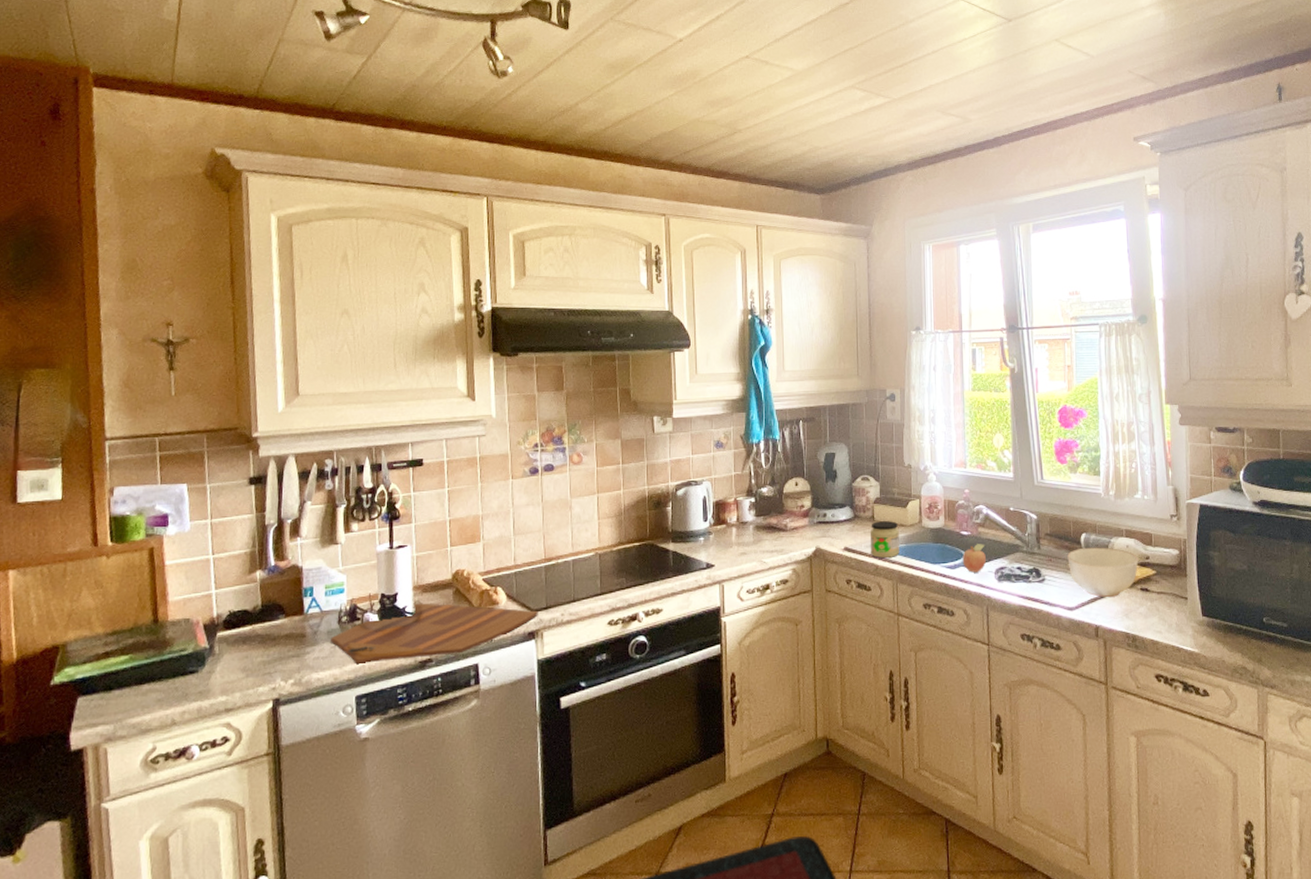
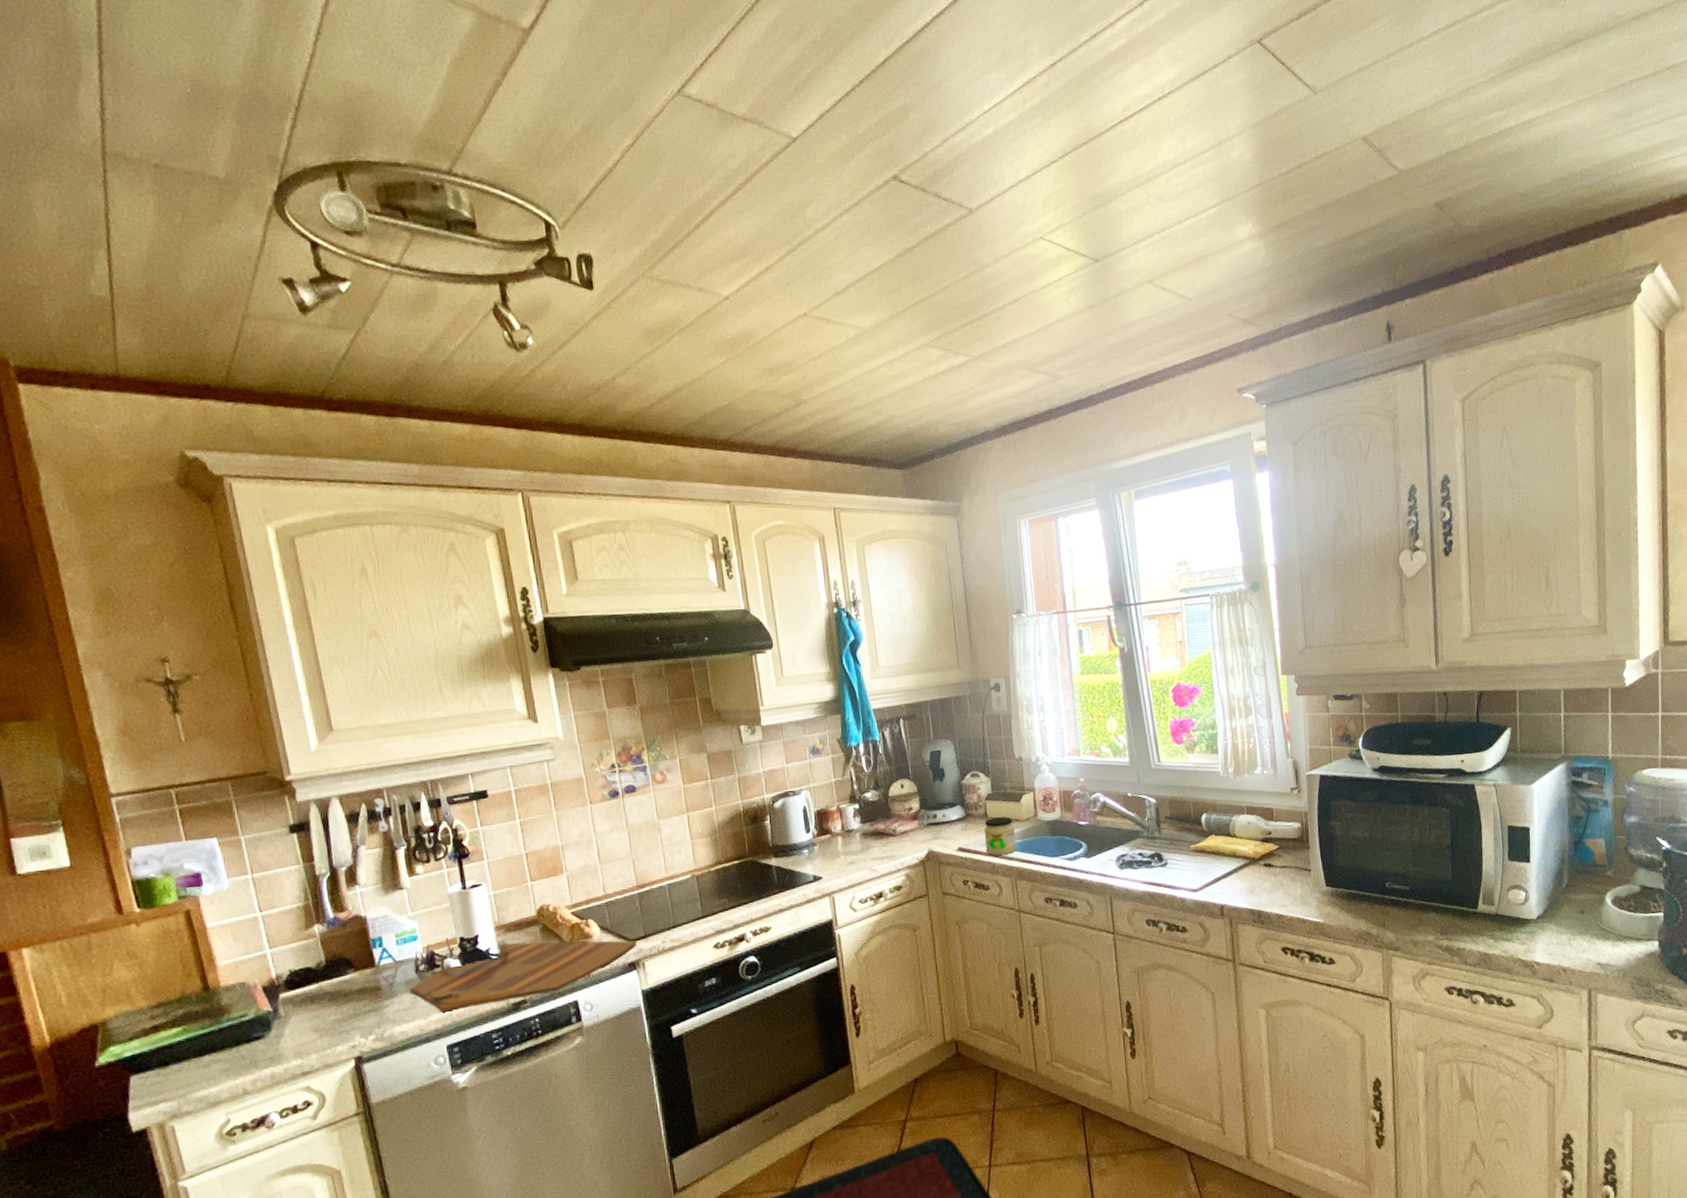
fruit: present [962,544,986,573] -> none [1081,832,1106,863]
bowl: present [1067,547,1139,597] -> none [1189,826,1261,876]

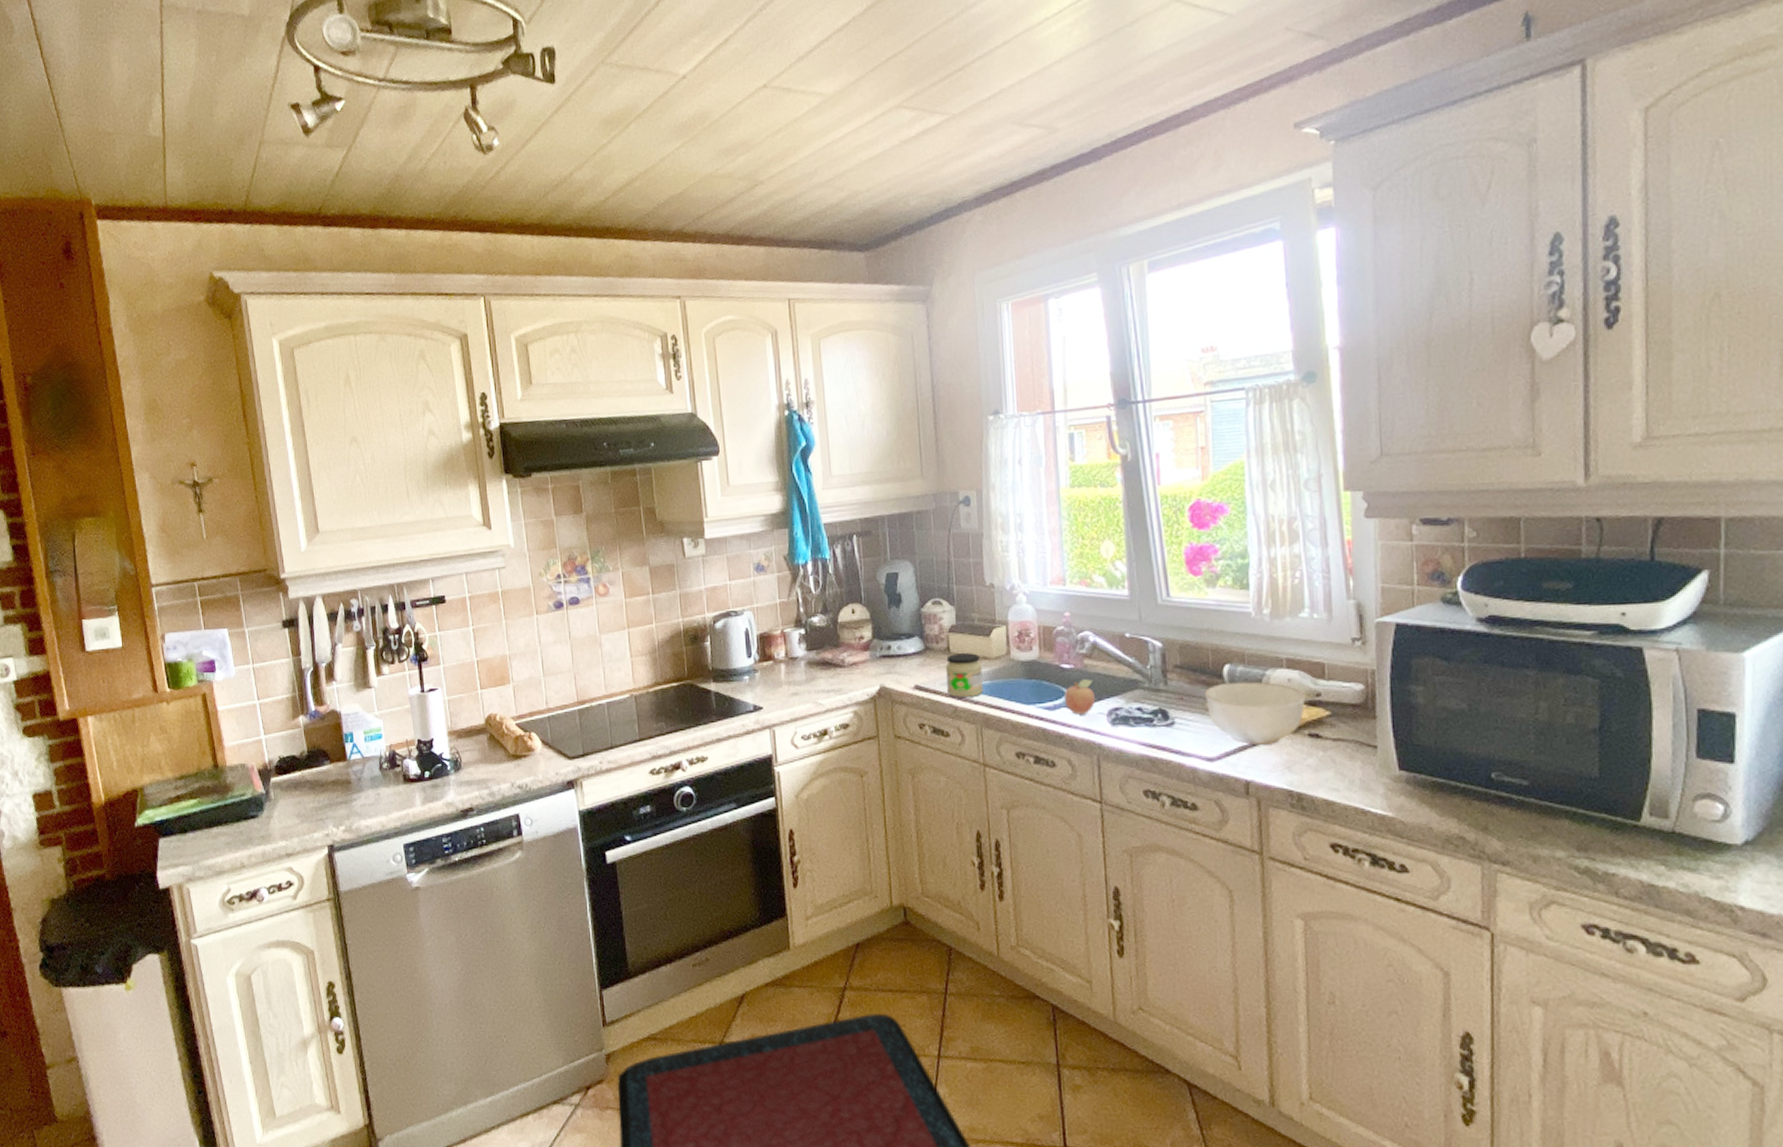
cutting board: present [410,940,637,1014] -> none [375,749,576,813]
fruit: none [1081,832,1106,863] -> present [1064,679,1095,715]
bowl: none [1189,826,1261,876] -> present [1205,681,1306,745]

